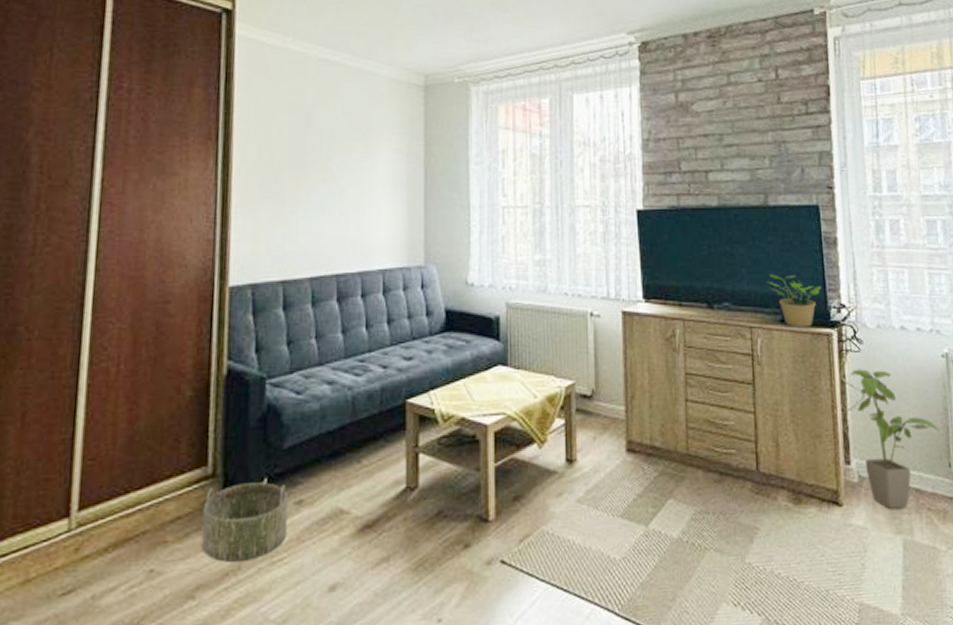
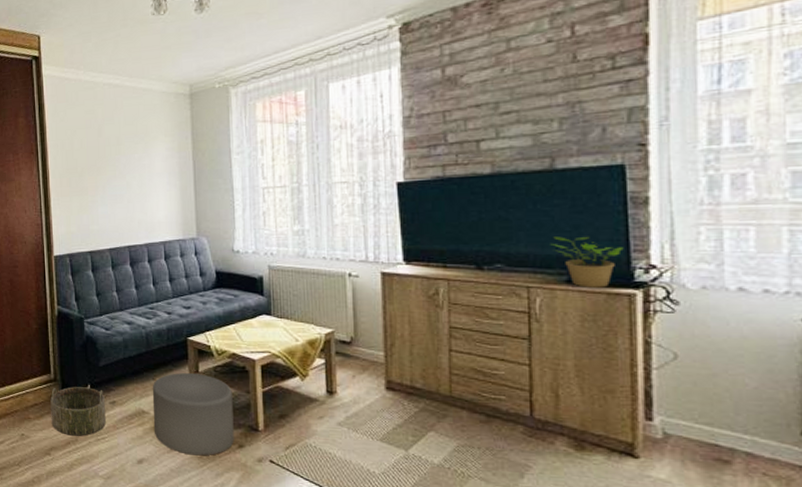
pouf: none [354,449,459,568] -> present [152,373,234,456]
house plant: present [851,369,940,509] -> none [659,330,790,469]

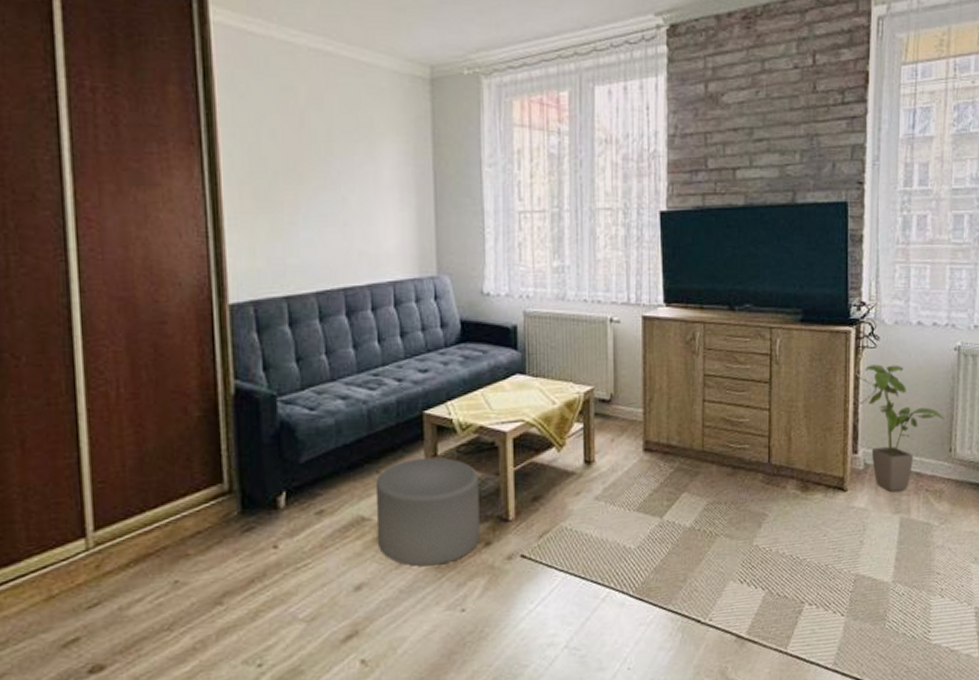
basket: present [50,387,106,436] -> none [222,495,309,570]
potted plant: present [550,236,624,288] -> none [789,273,844,326]
house plant: none [659,330,790,469] -> present [865,364,945,492]

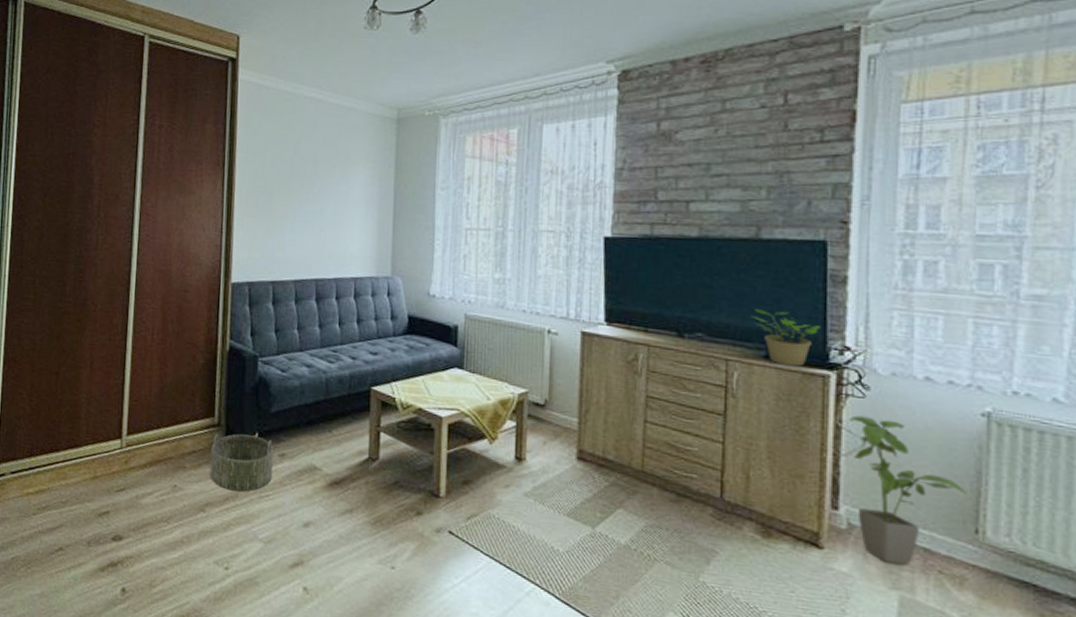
basket: none [222,495,309,570] -> present [209,434,273,492]
pouf: present [375,457,480,566] -> none [324,426,415,522]
potted plant: none [789,273,844,326] -> present [751,309,821,367]

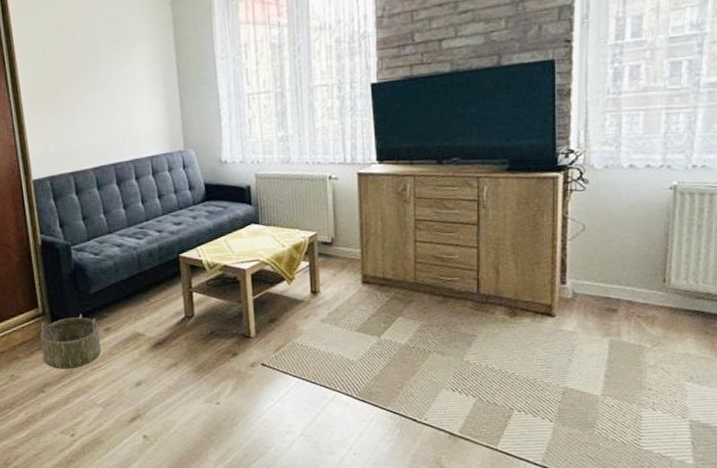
potted plant: present [751,309,821,367] -> none [496,127,551,174]
house plant: present [850,415,967,565] -> none [574,205,658,317]

